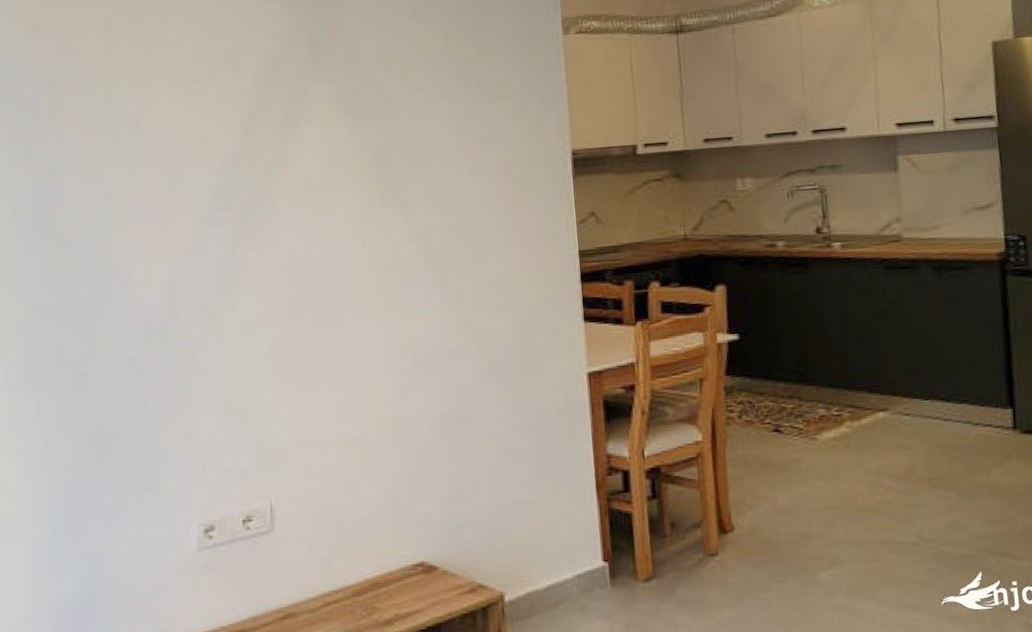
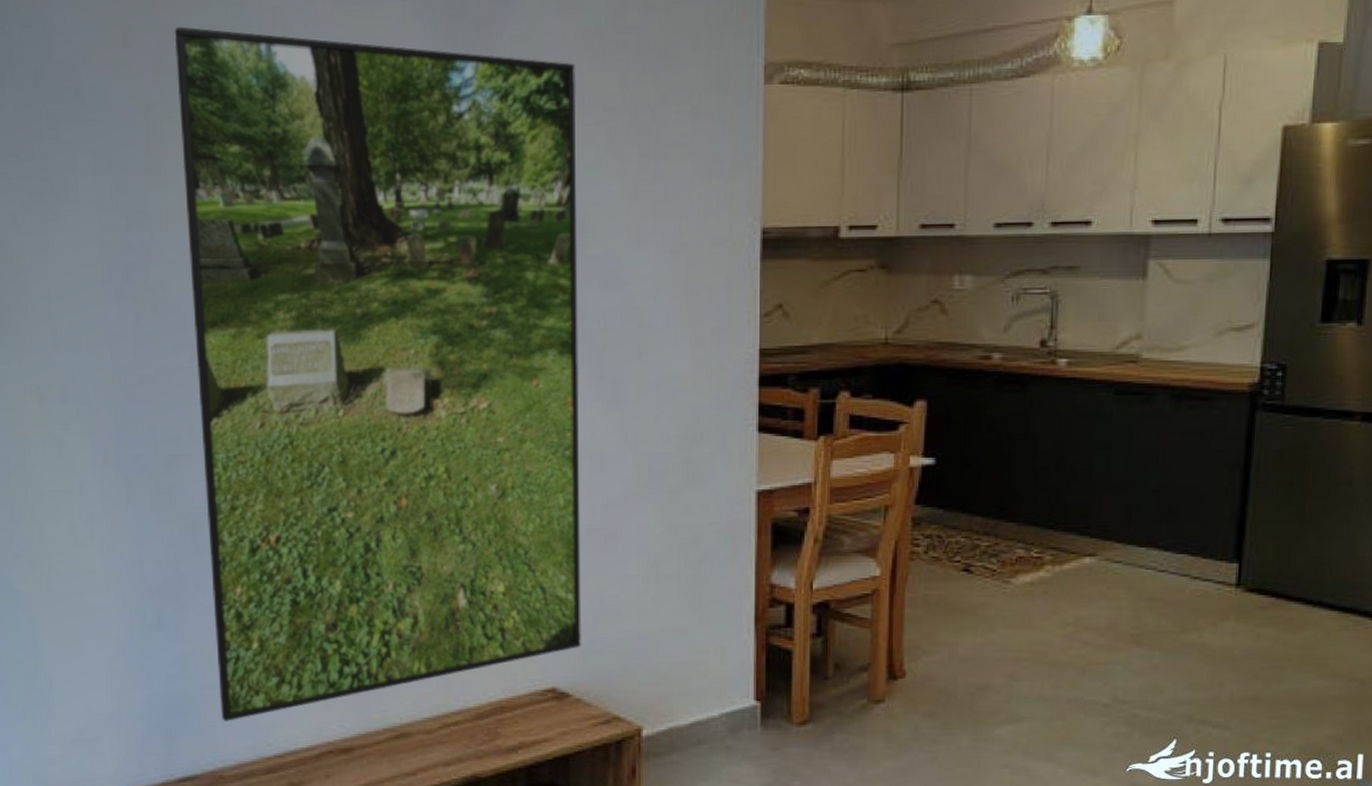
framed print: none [74,18,445,614] -> present [174,26,582,721]

